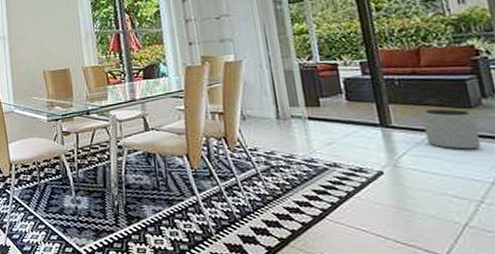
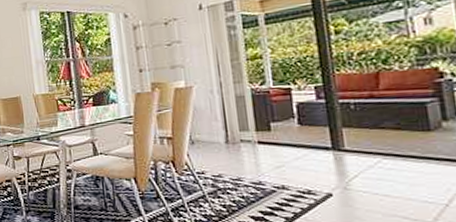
plant pot: present [421,109,482,150] -> none [376,132,438,173]

